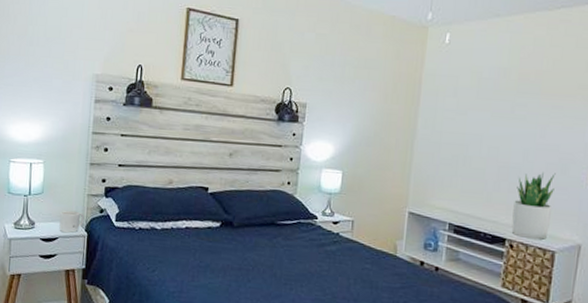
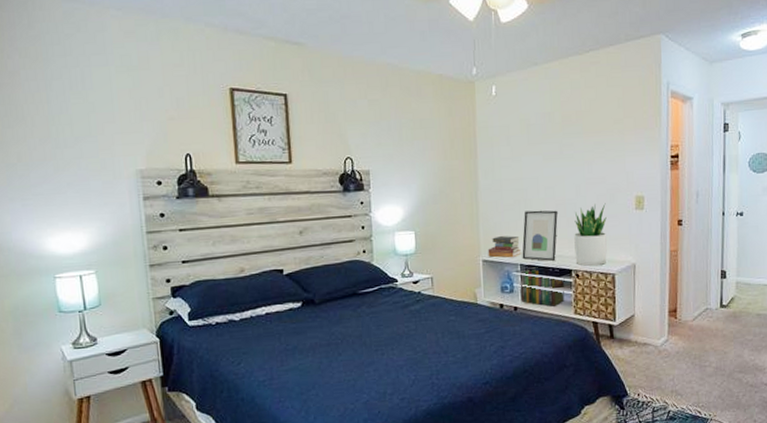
mug: present [59,210,85,234] -> none [124,317,154,343]
books: none [415,190,453,215] -> present [487,236,521,258]
books: none [445,228,495,275] -> present [520,267,565,307]
picture frame: none [452,168,500,226] -> present [522,210,559,261]

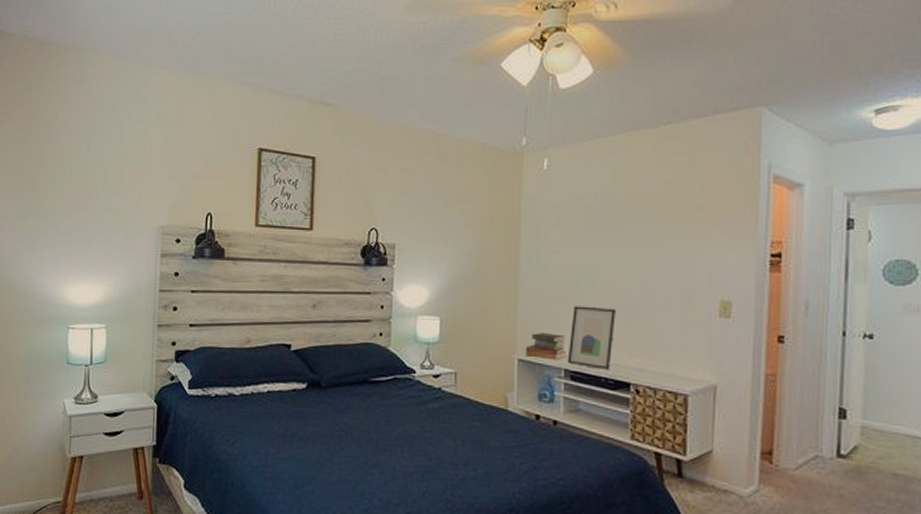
books: present [520,267,565,307] -> none [564,374,619,426]
planter: present [574,204,607,267] -> none [636,305,680,383]

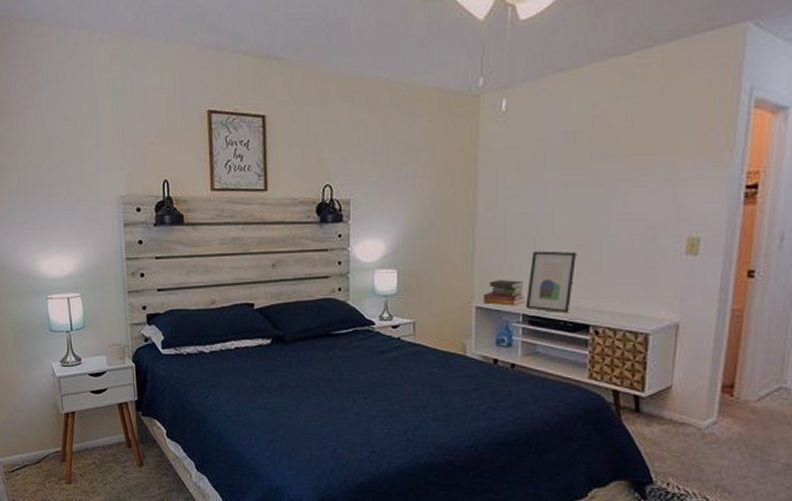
mug: none [125,379,154,406] -> present [105,342,130,366]

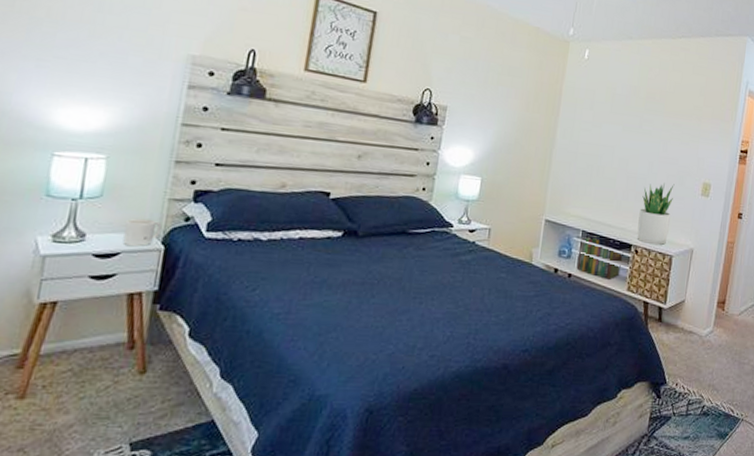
books: present [483,280,524,307] -> none [552,198,586,223]
books: none [522,319,578,367] -> present [577,235,622,279]
picture frame: present [526,251,578,312] -> none [585,177,629,232]
planter: none [595,245,644,323] -> present [637,183,675,246]

